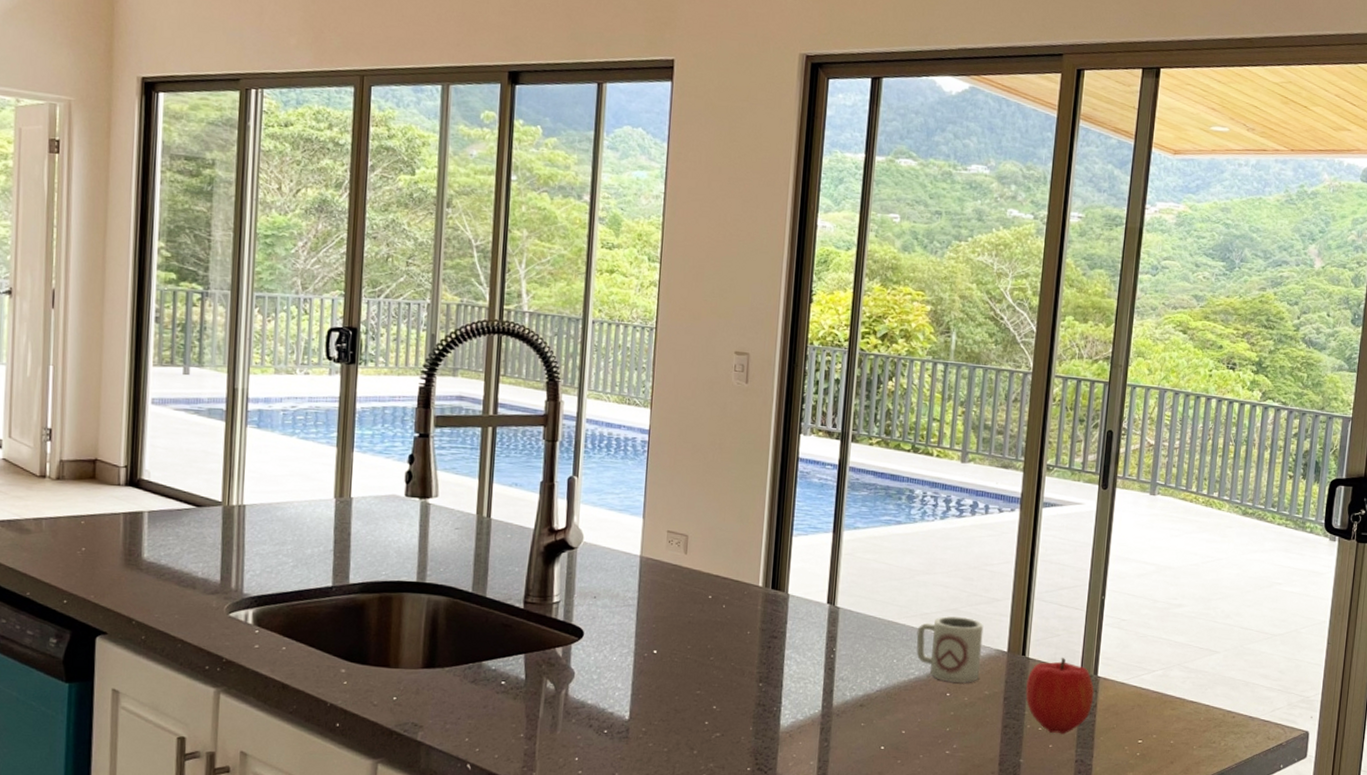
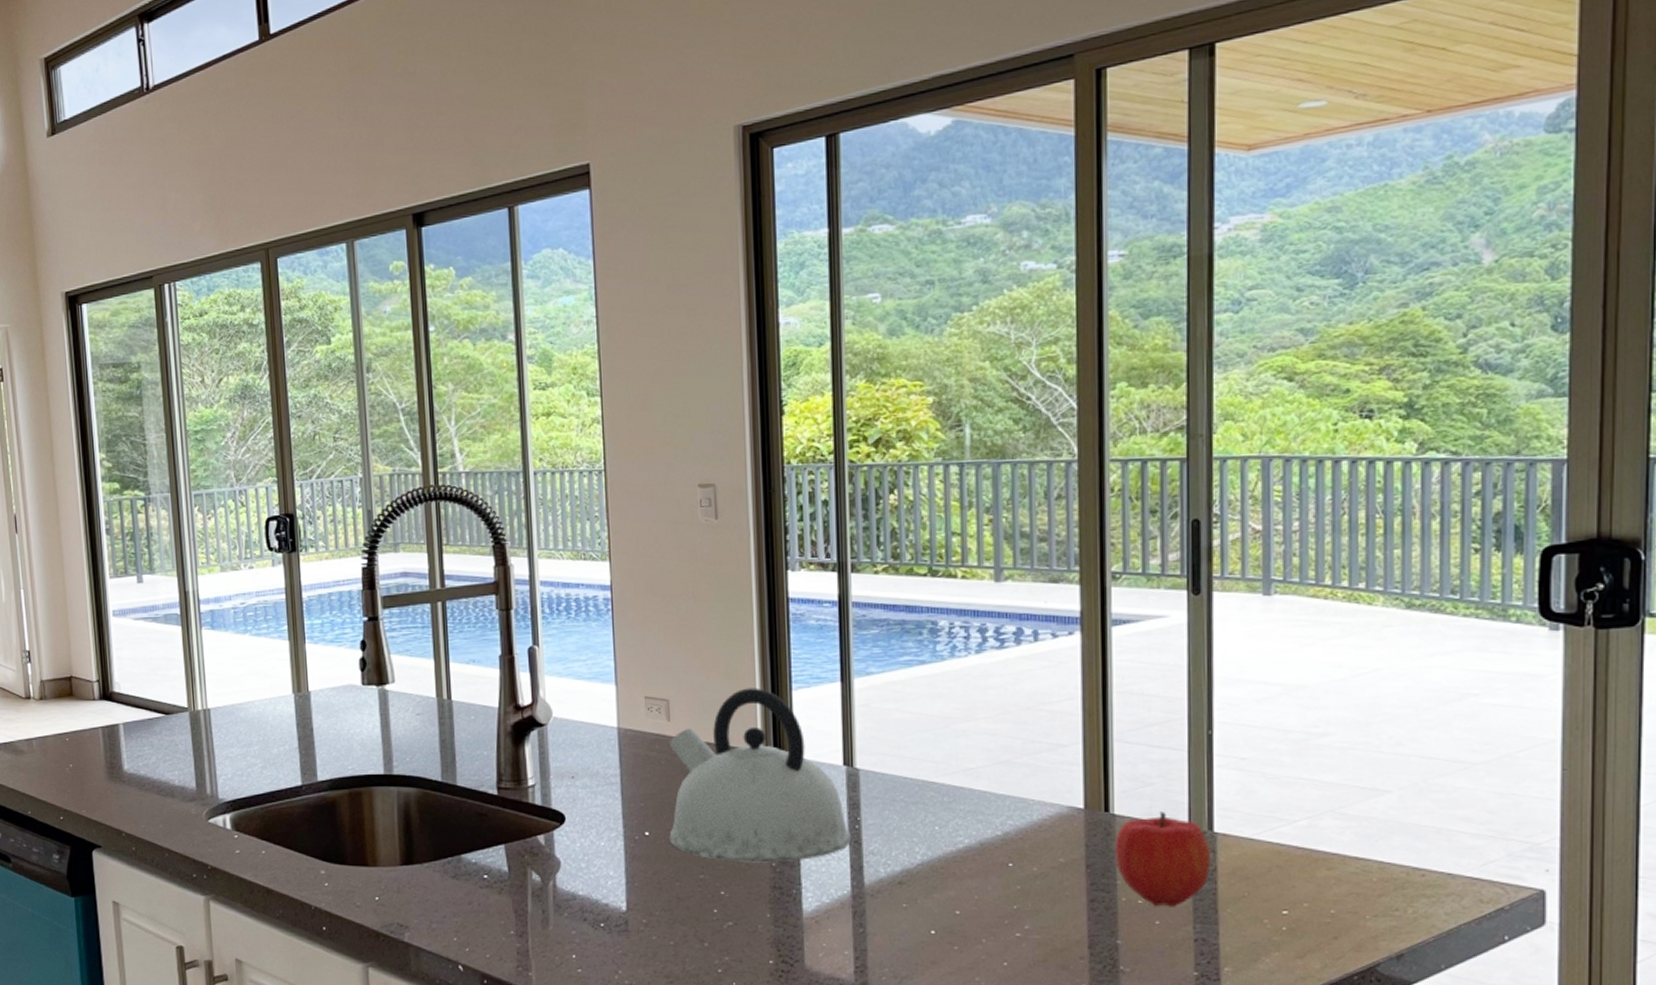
kettle: none [674,531,827,683] -> present [669,688,852,863]
cup: present [916,616,984,683] -> none [961,770,1050,850]

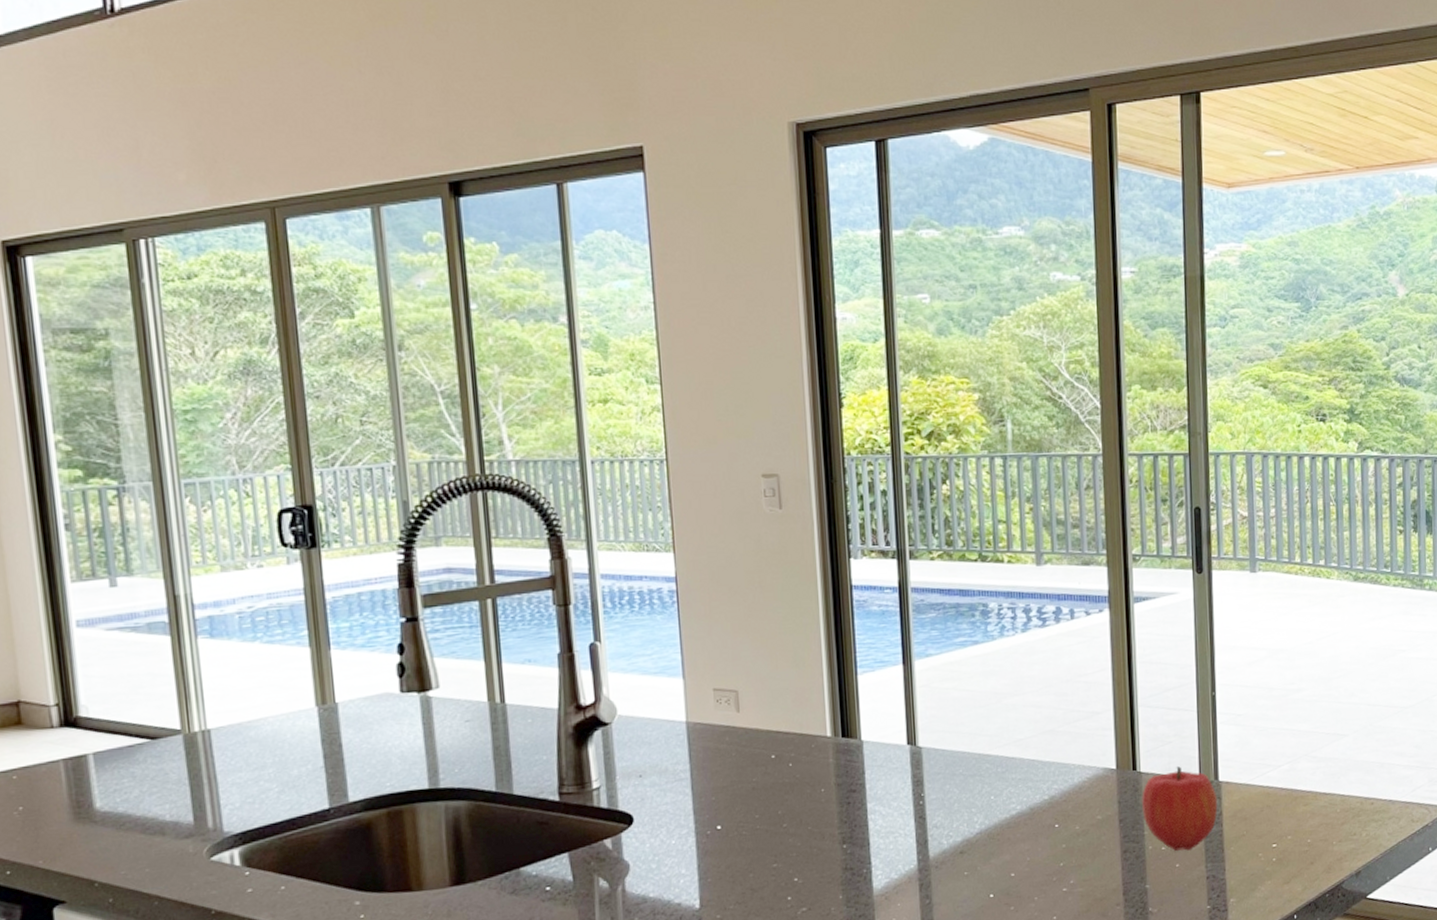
kettle: present [669,688,852,863] -> none [740,674,917,848]

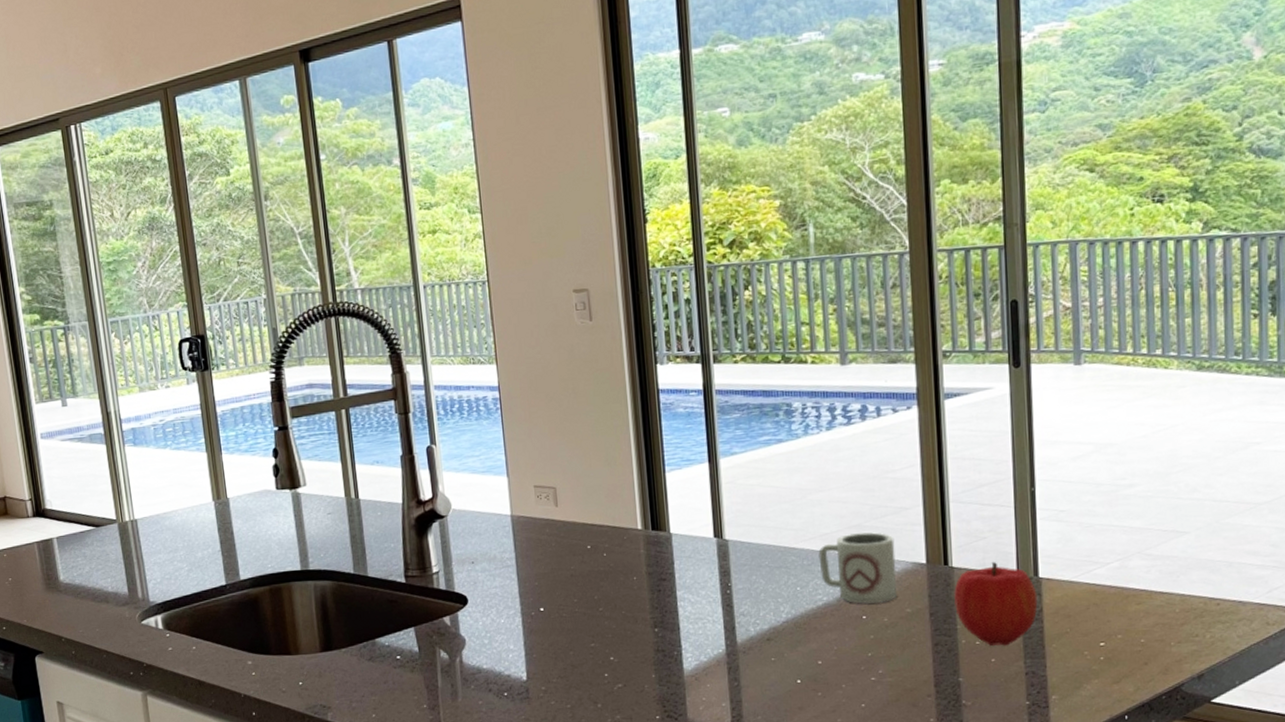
cup: none [1012,737,1089,812] -> present [818,532,898,604]

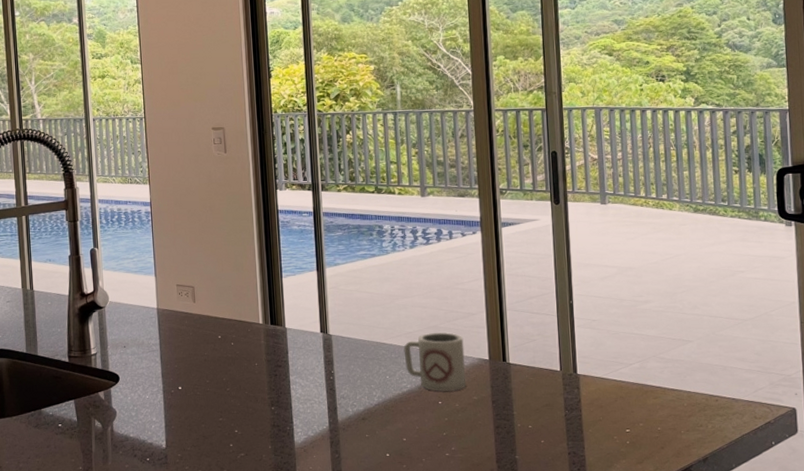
fruit: present [954,561,1038,647] -> none [511,359,577,430]

